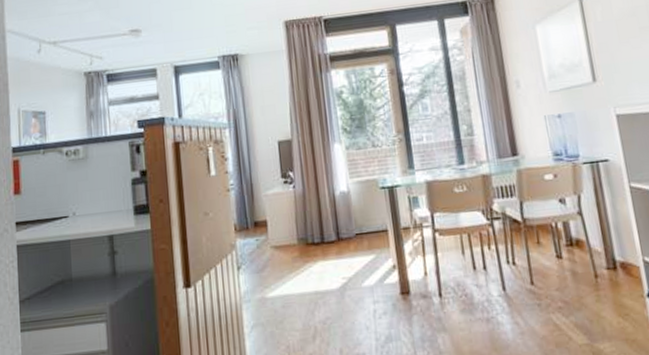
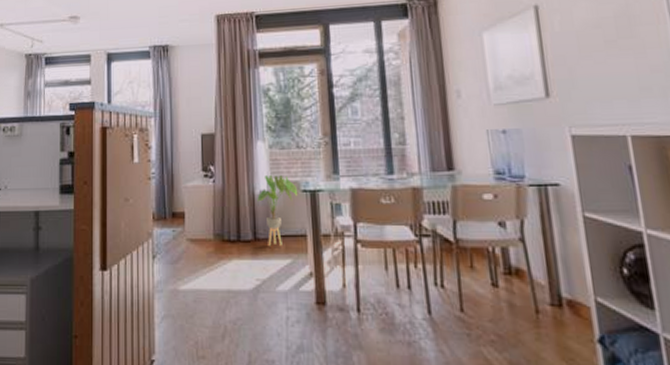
house plant: none [338,174,377,246] -> present [257,174,298,247]

